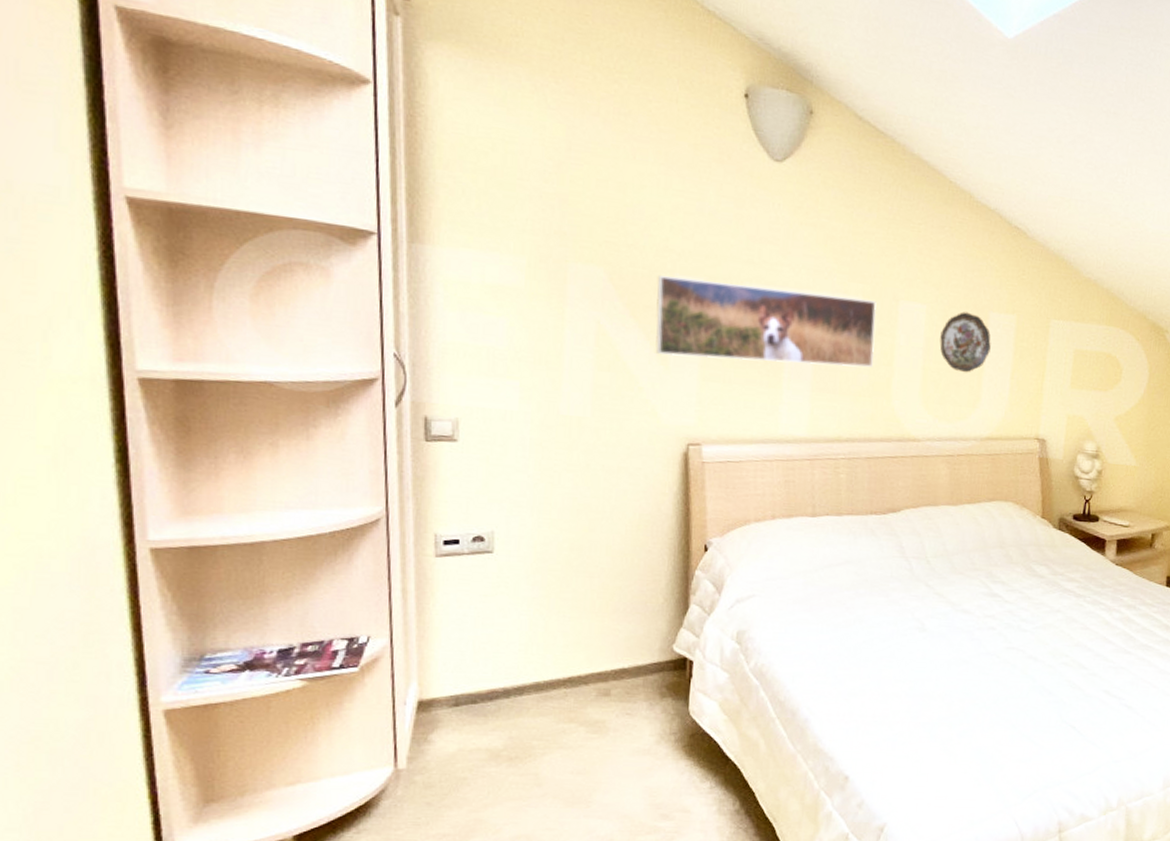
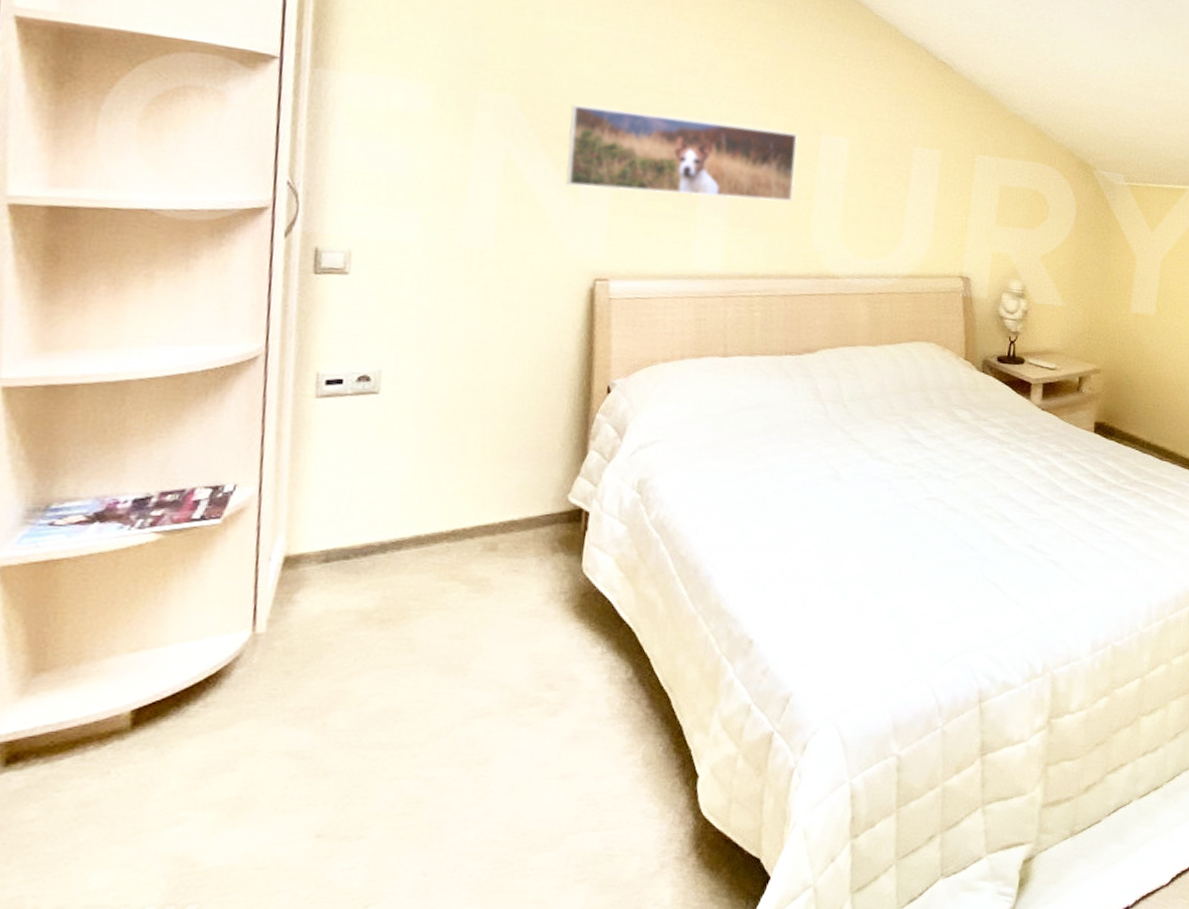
decorative plate: present [939,311,991,373] -> none [862,146,915,209]

